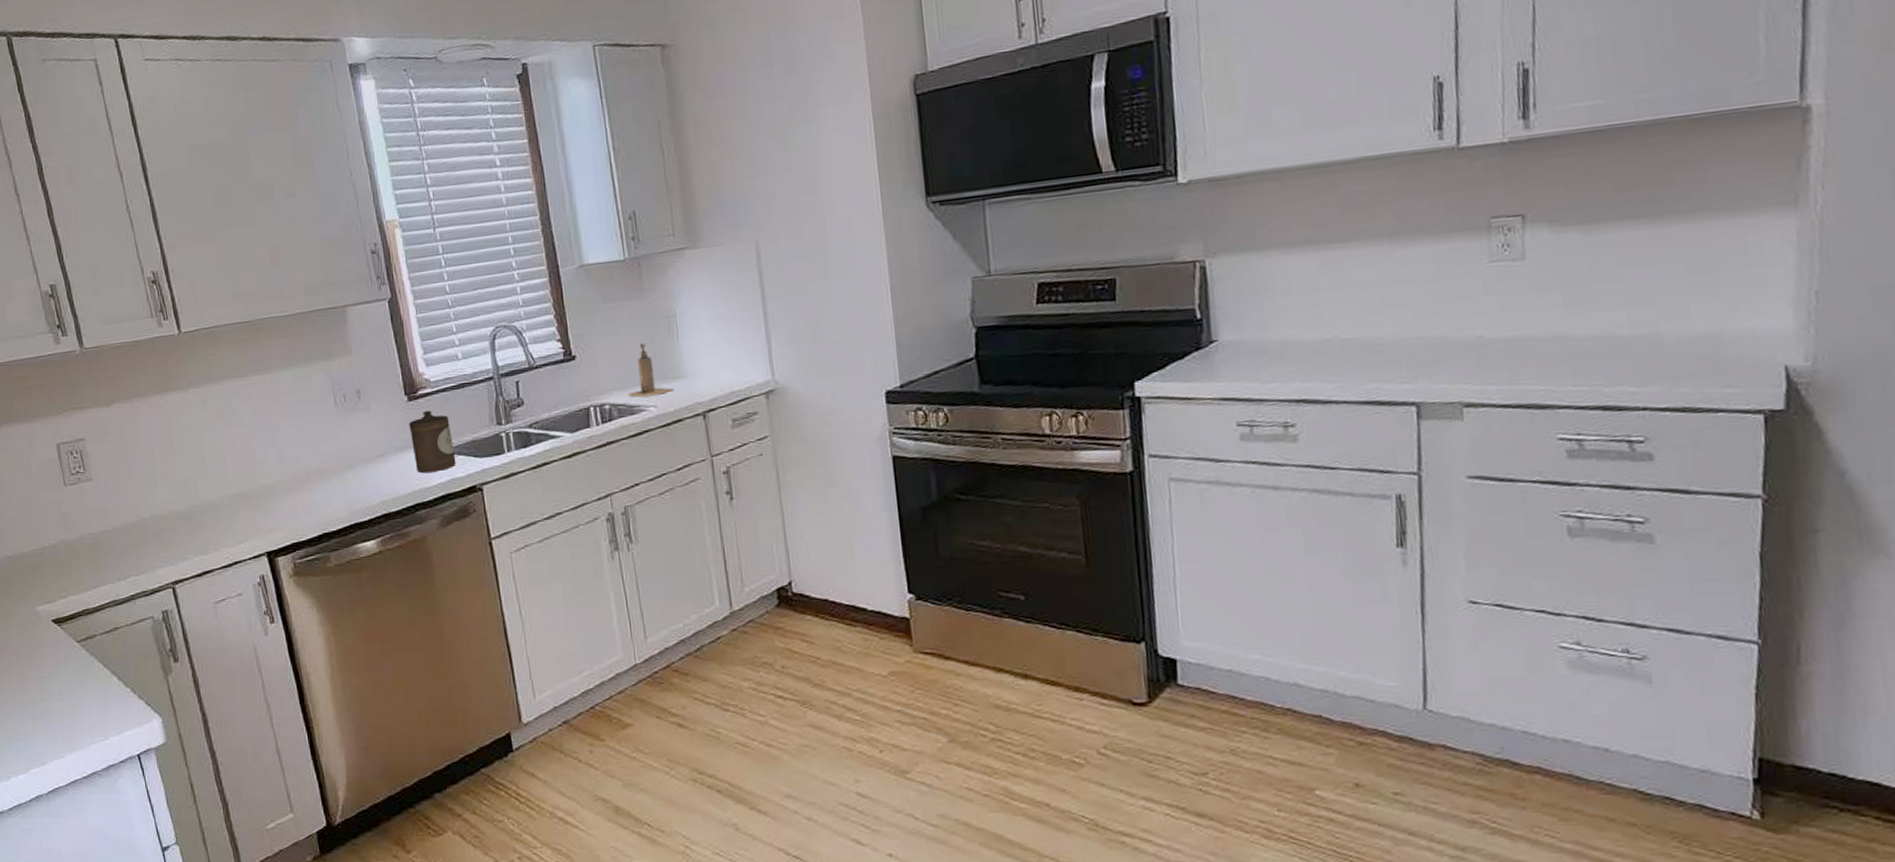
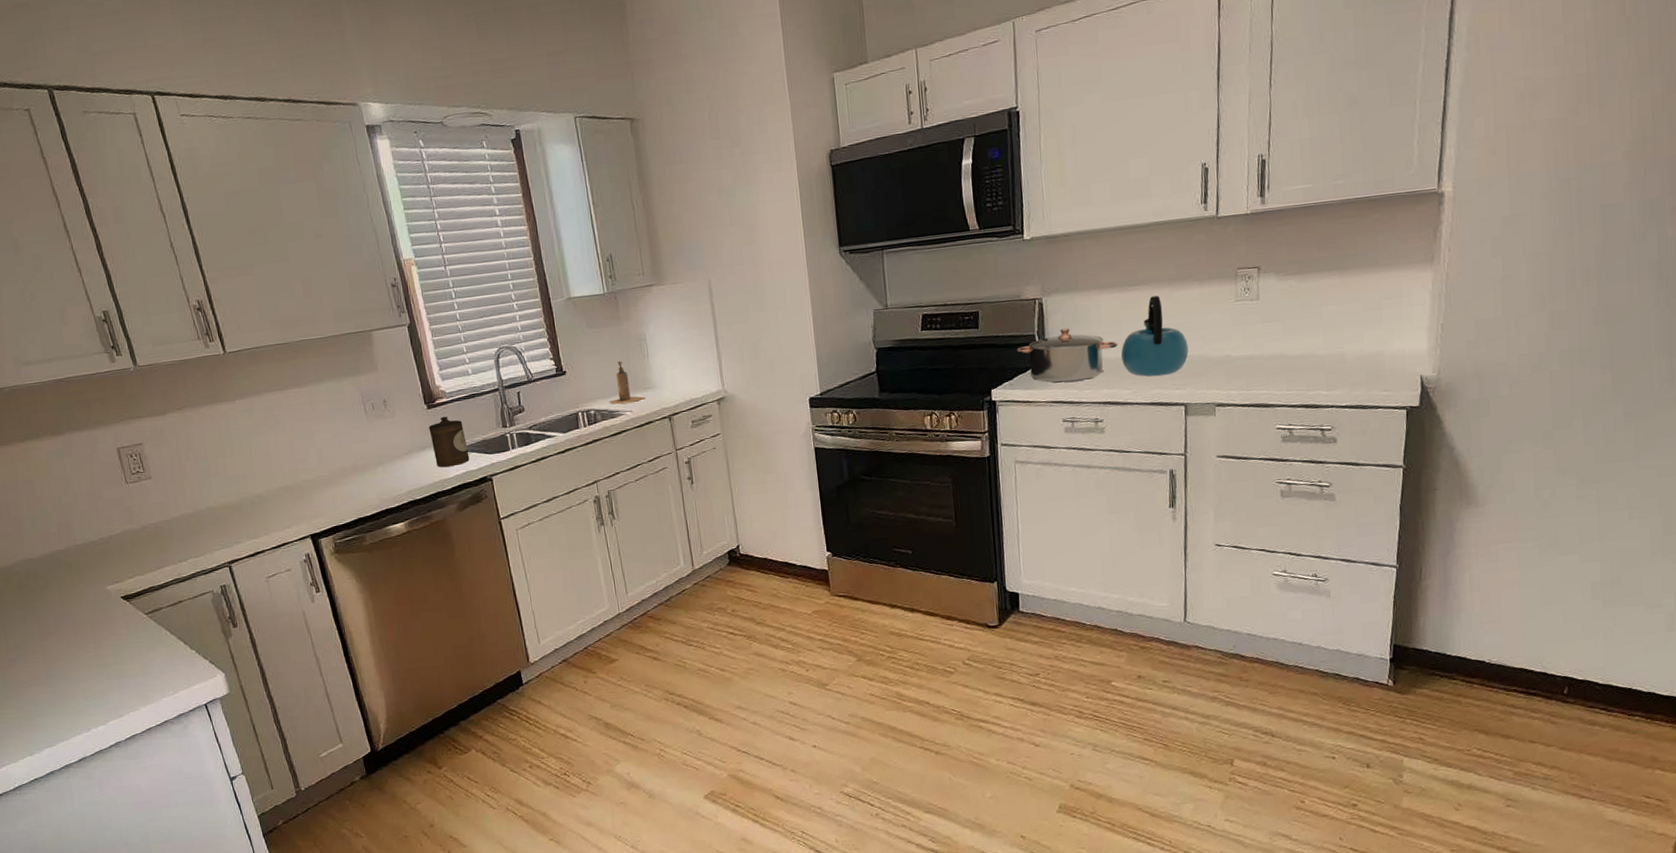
cooking pot: none [1169,299,1316,373] -> present [1016,328,1118,383]
kettle: none [1319,255,1421,367] -> present [1120,295,1189,377]

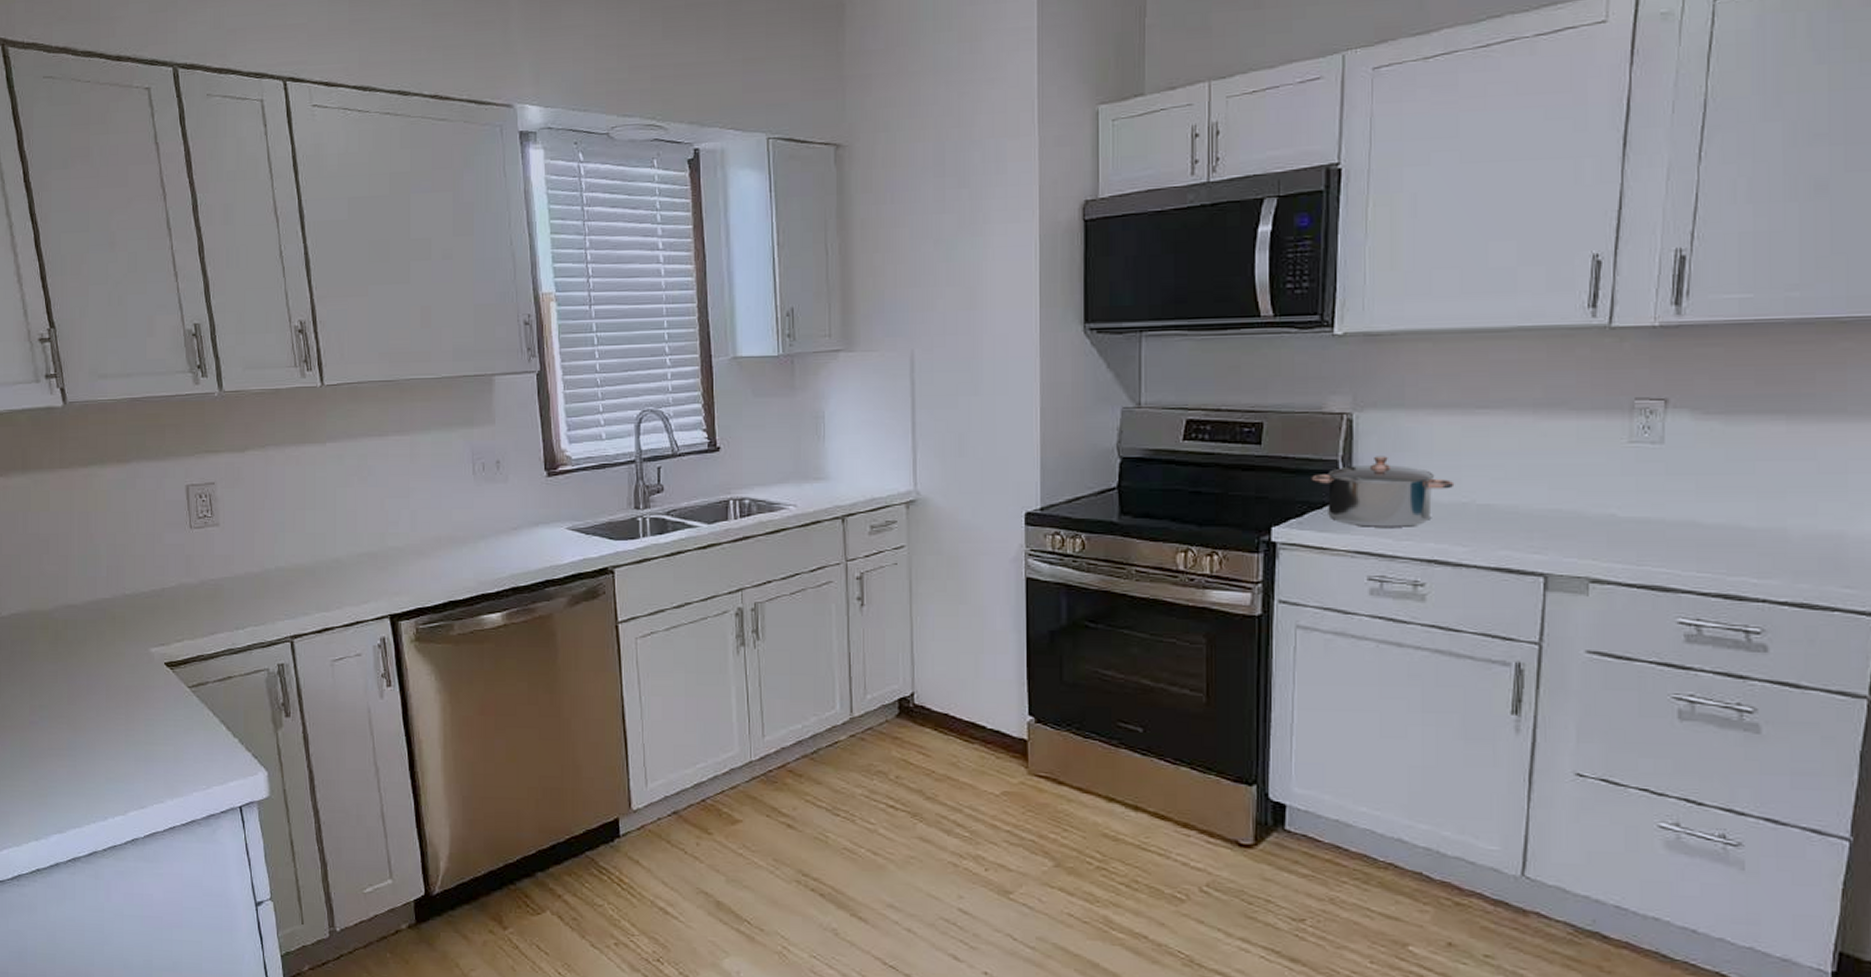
canister: present [428,416,470,467] -> none [546,487,590,549]
soap dispenser: present [609,360,646,405] -> none [769,440,816,496]
kettle: present [1120,295,1189,377] -> none [1457,424,1555,533]

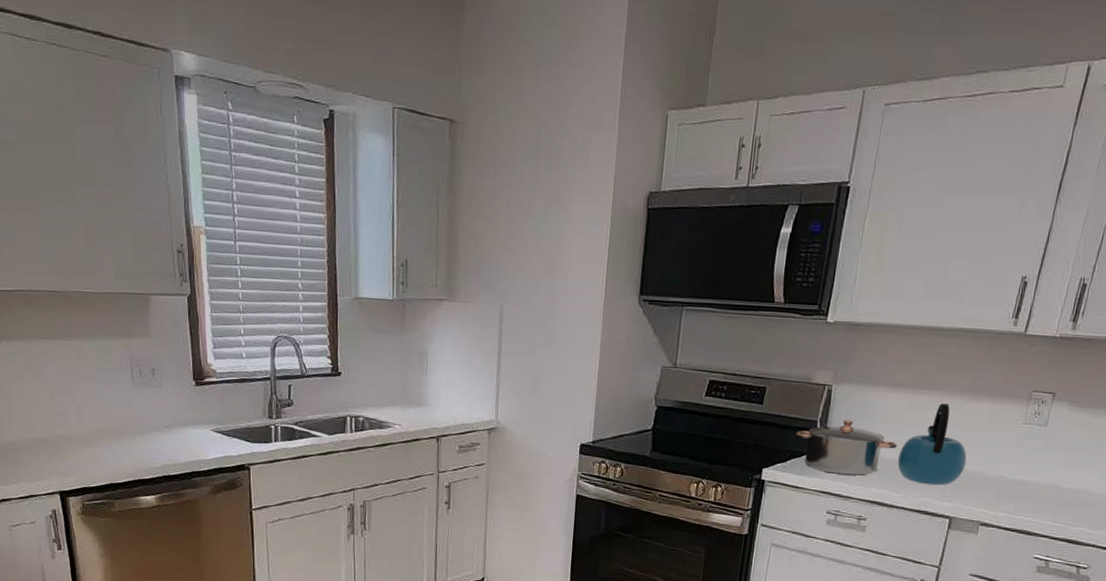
kettle: none [1457,424,1555,533] -> present [897,403,967,486]

